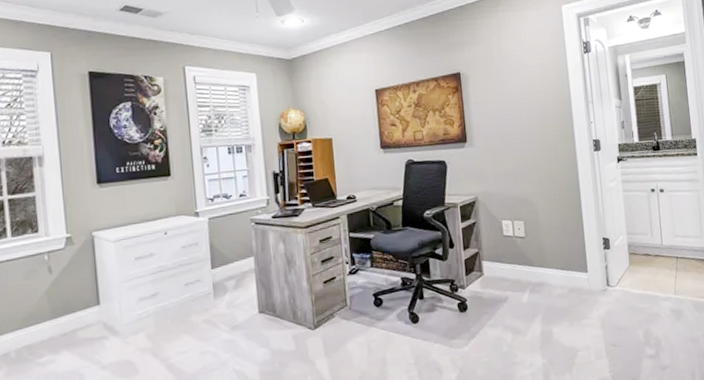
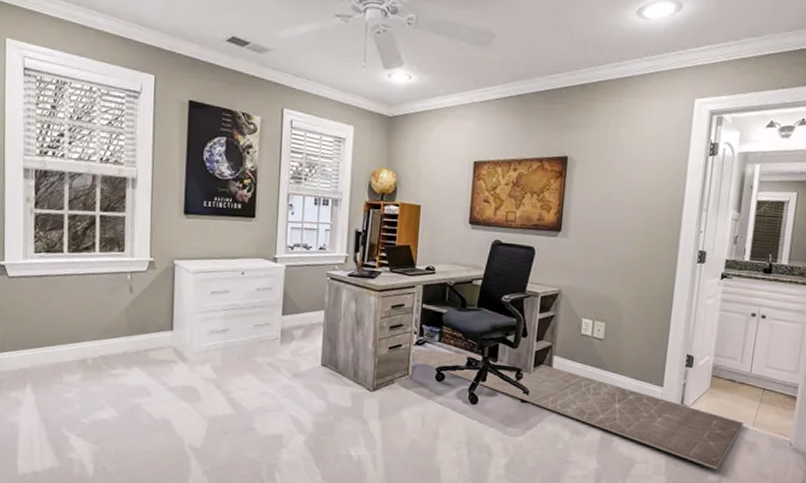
rug: none [346,271,667,343] -> present [411,348,744,470]

